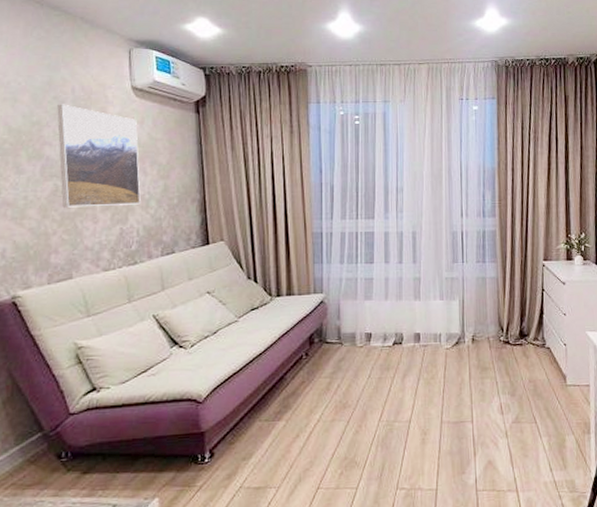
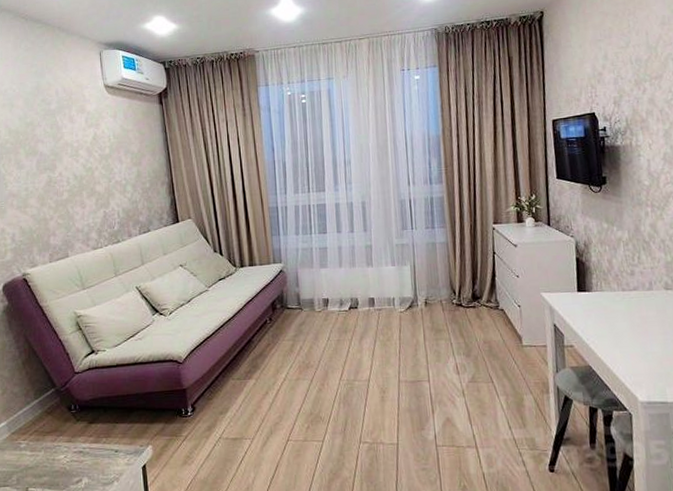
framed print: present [57,104,141,208] -> none [45,105,119,196]

